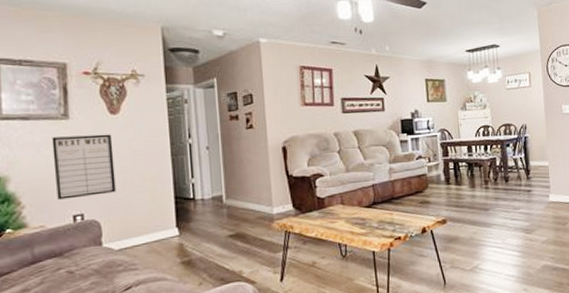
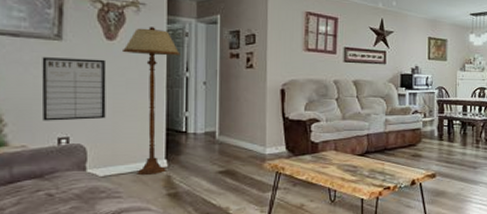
floor lamp: none [125,97,182,245] -> present [121,27,180,175]

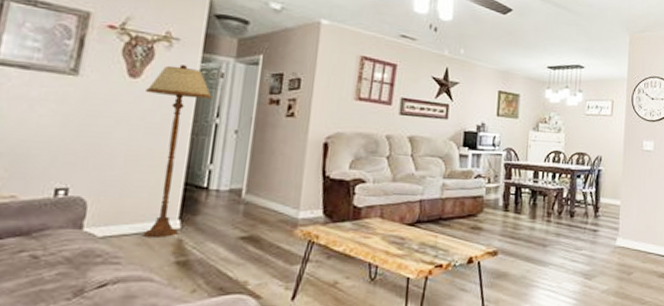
writing board: present [41,57,107,121] -> none [40,94,126,169]

